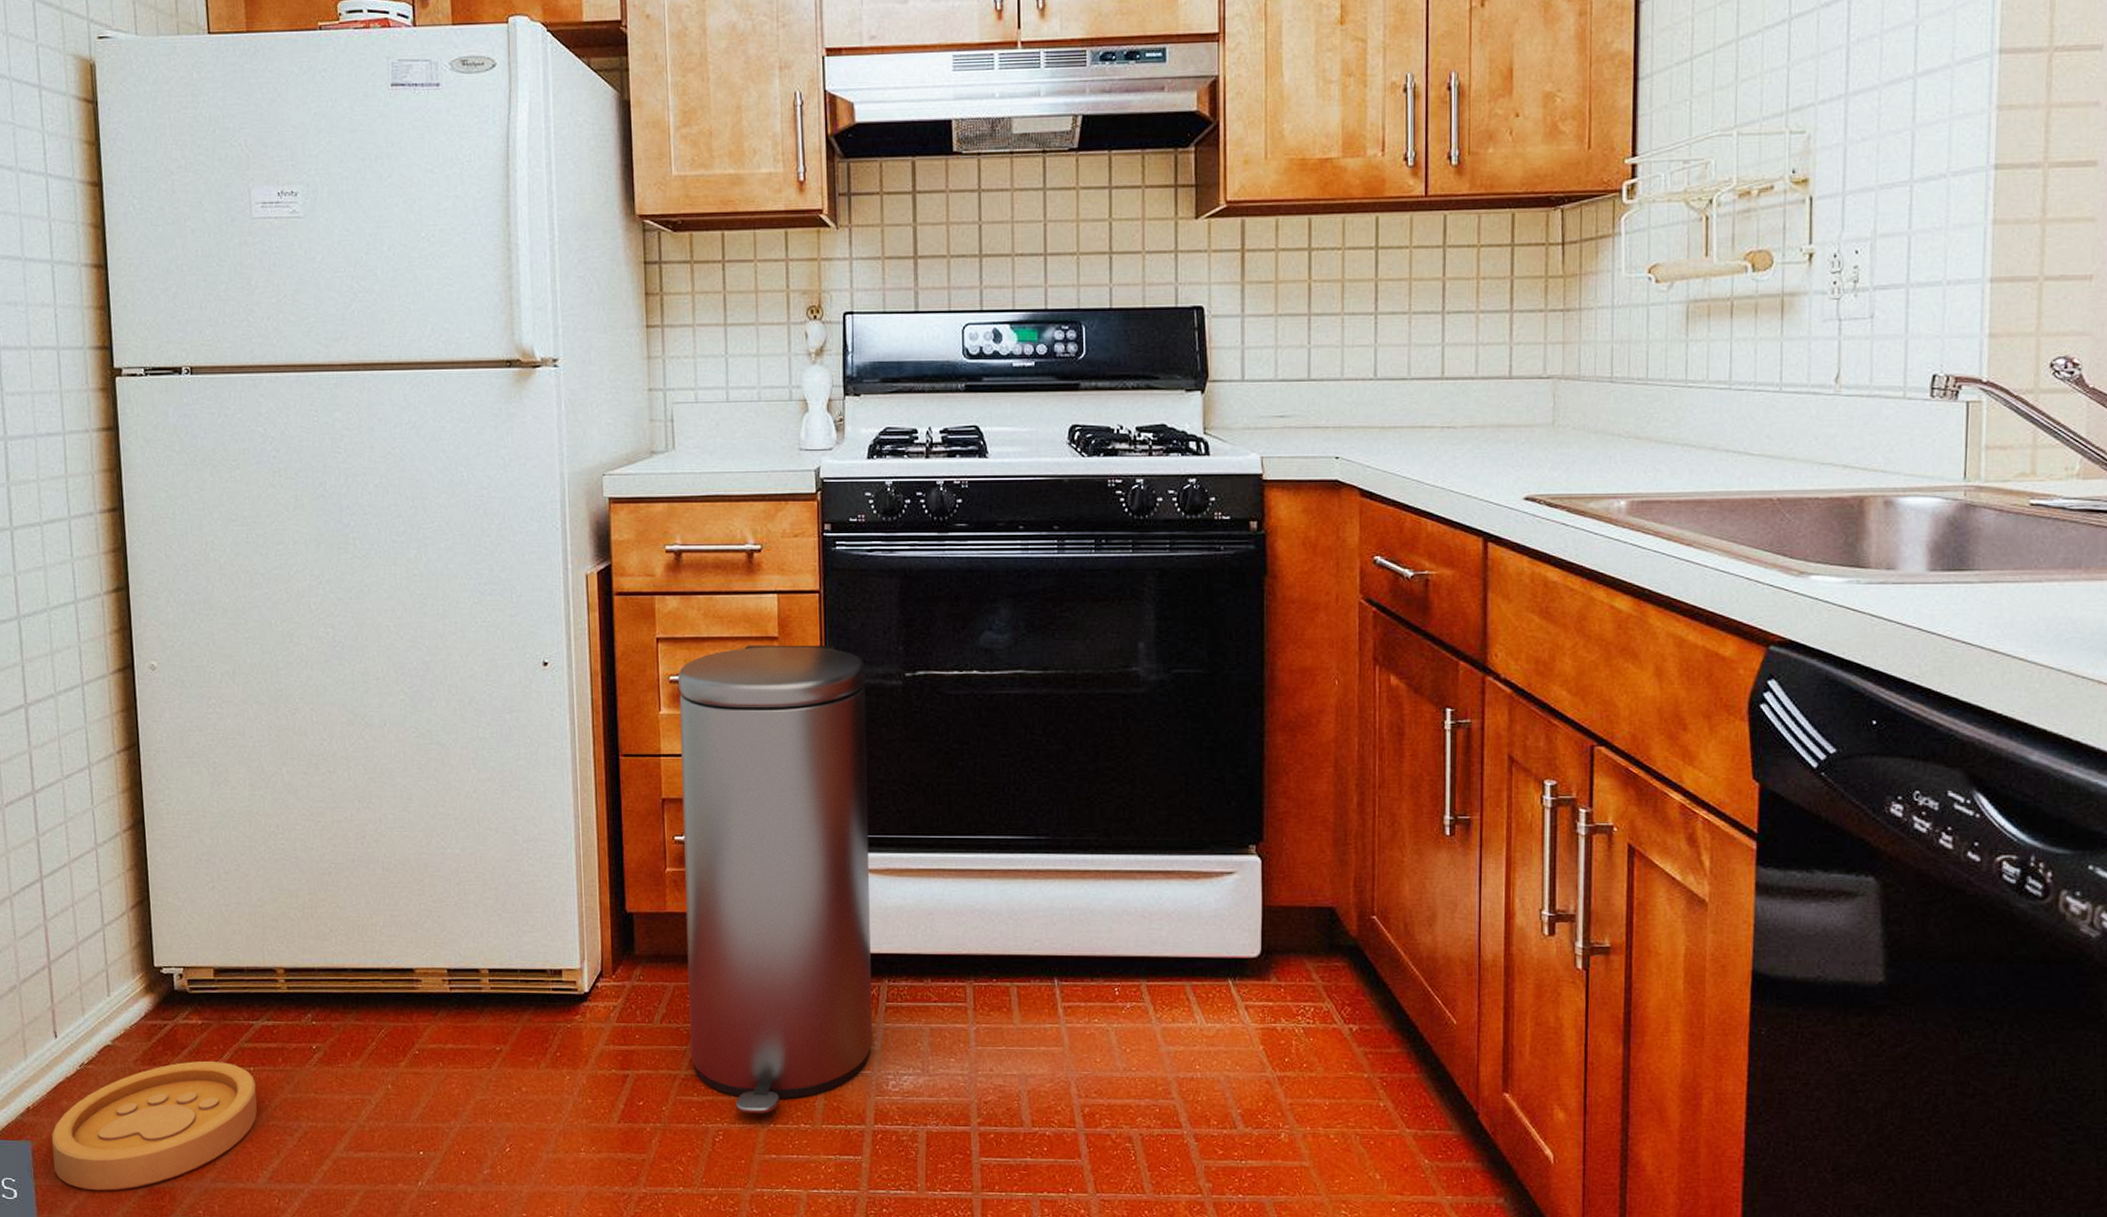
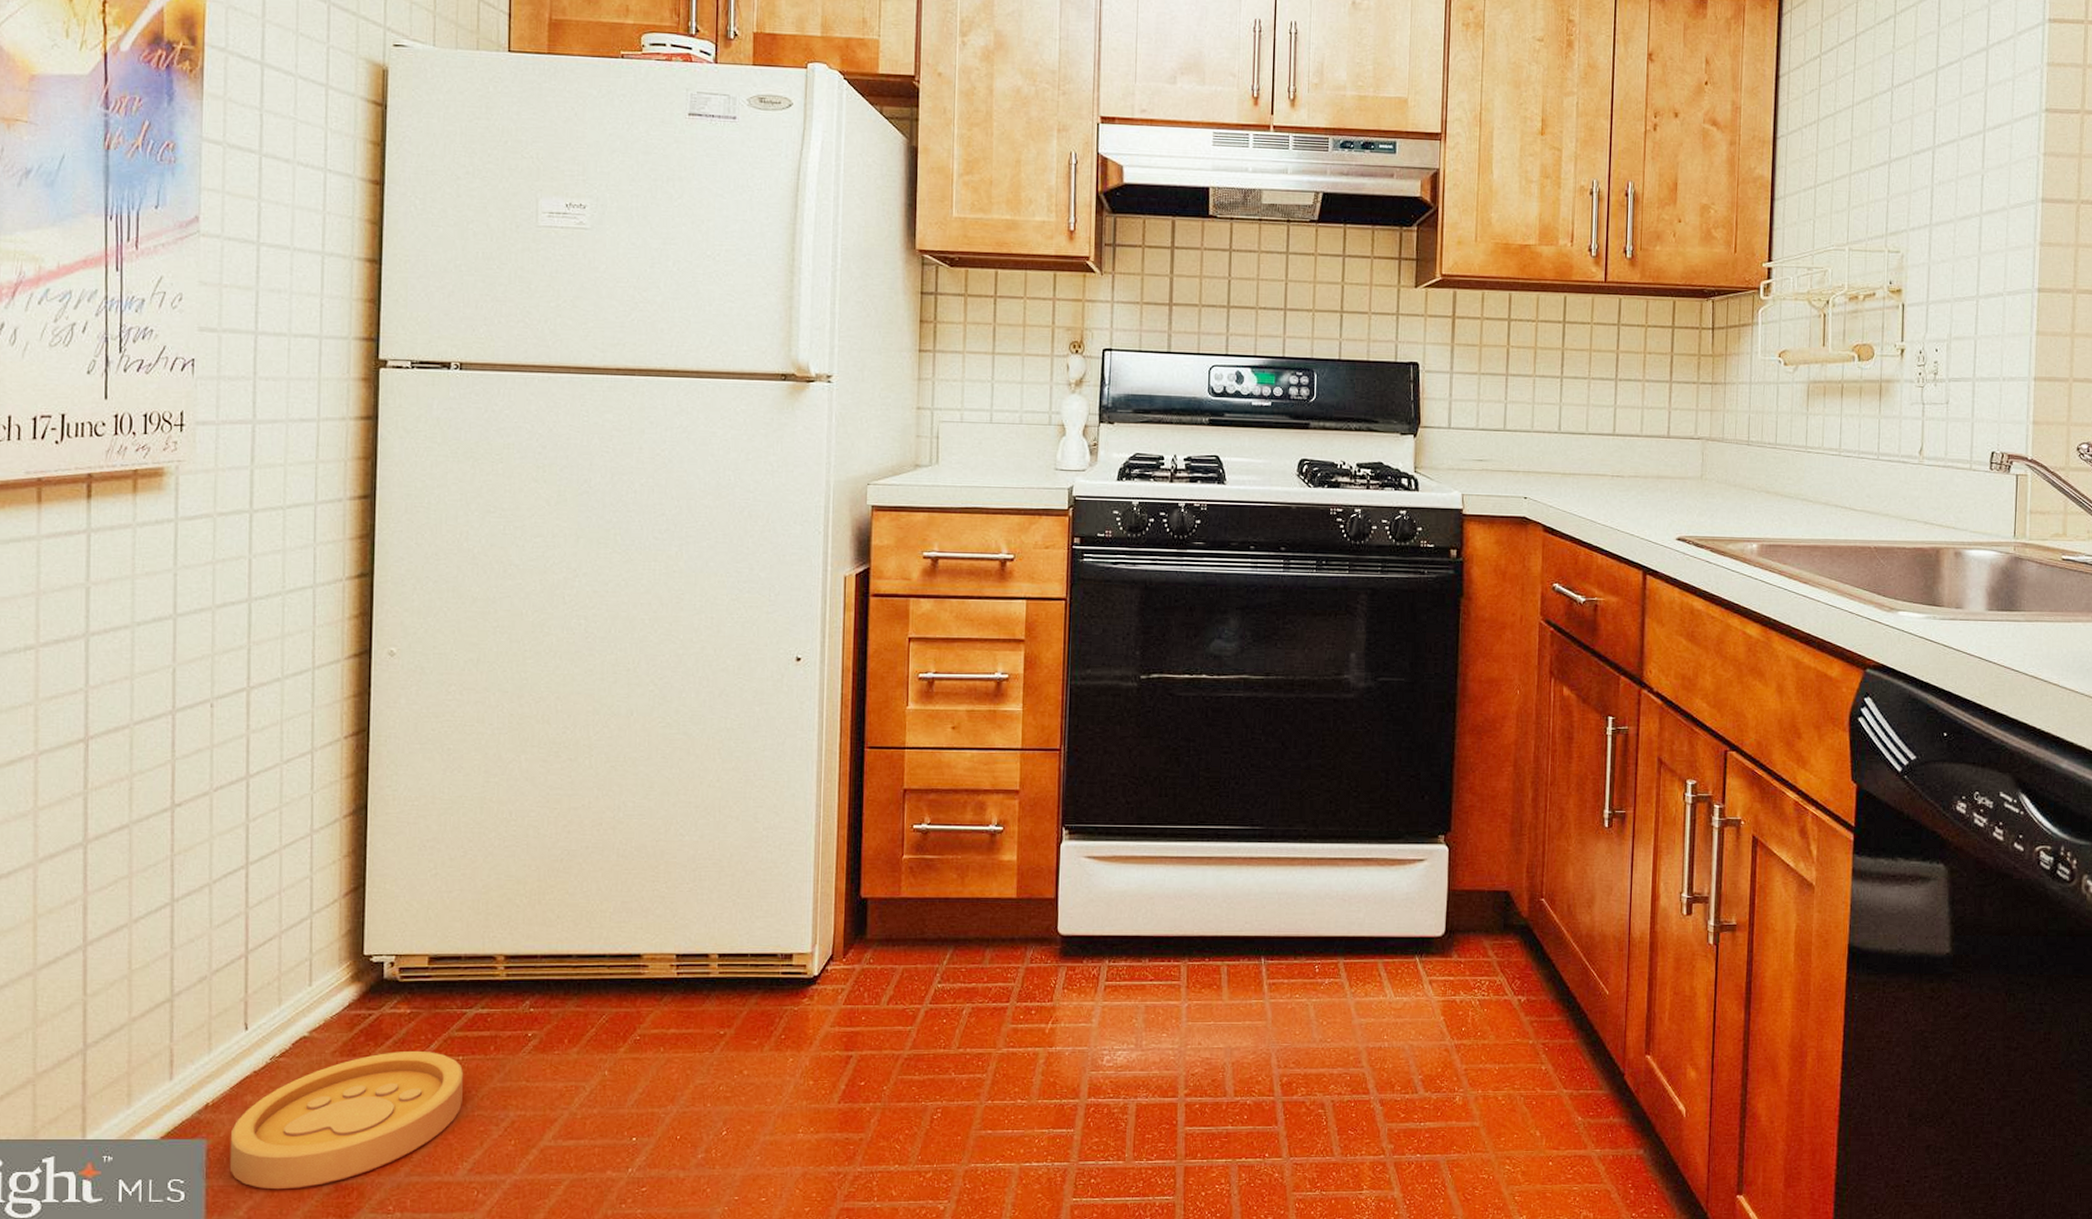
pedal bin: present [678,645,873,1114] -> none [915,646,1105,1091]

